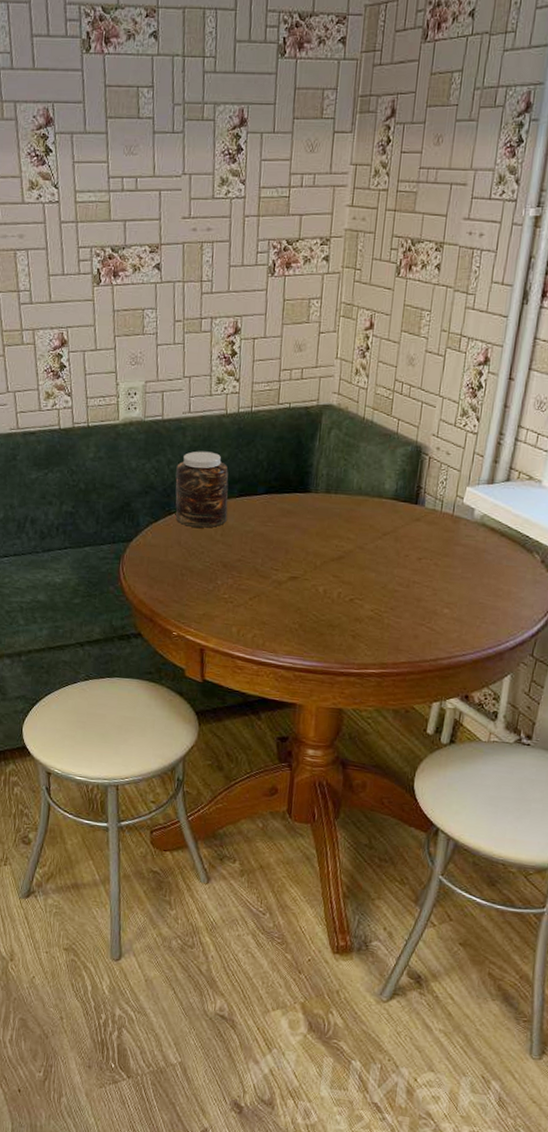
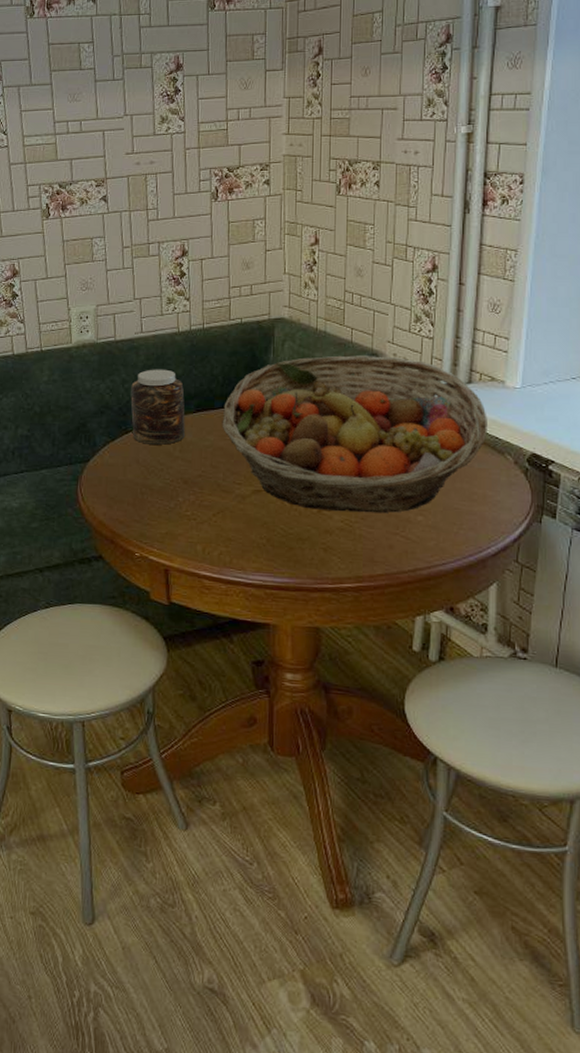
fruit basket: none [263,446,521,605] -> present [222,355,487,514]

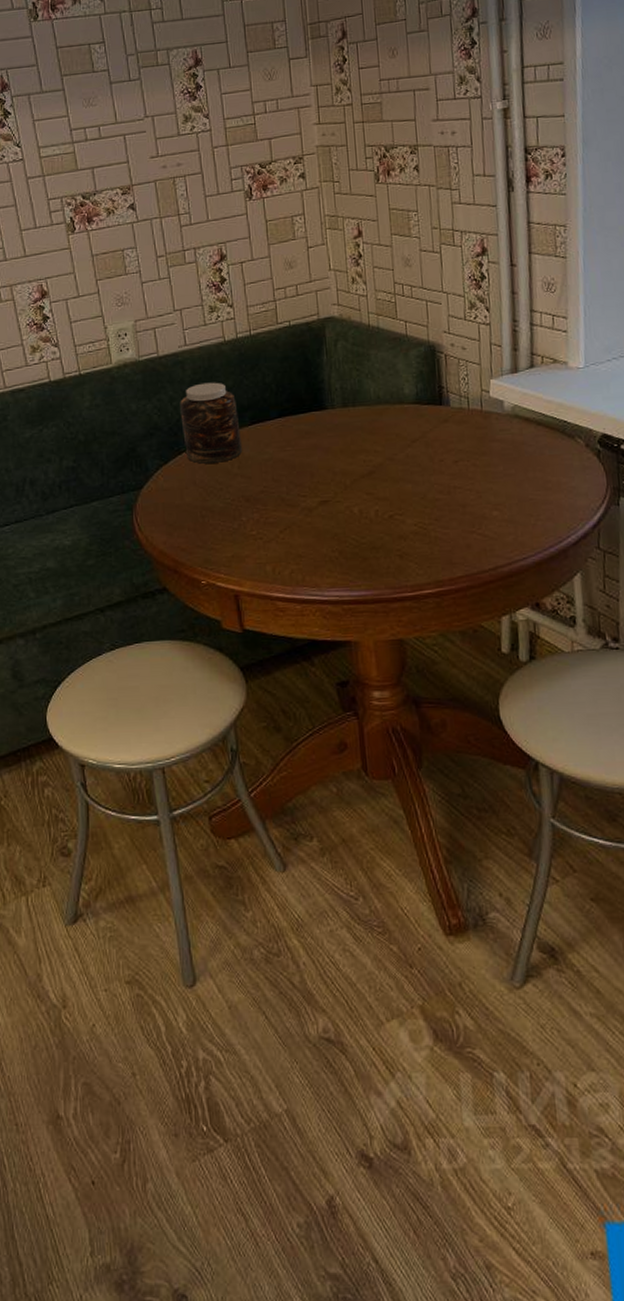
fruit basket: present [222,355,487,514] -> none [279,347,555,515]

